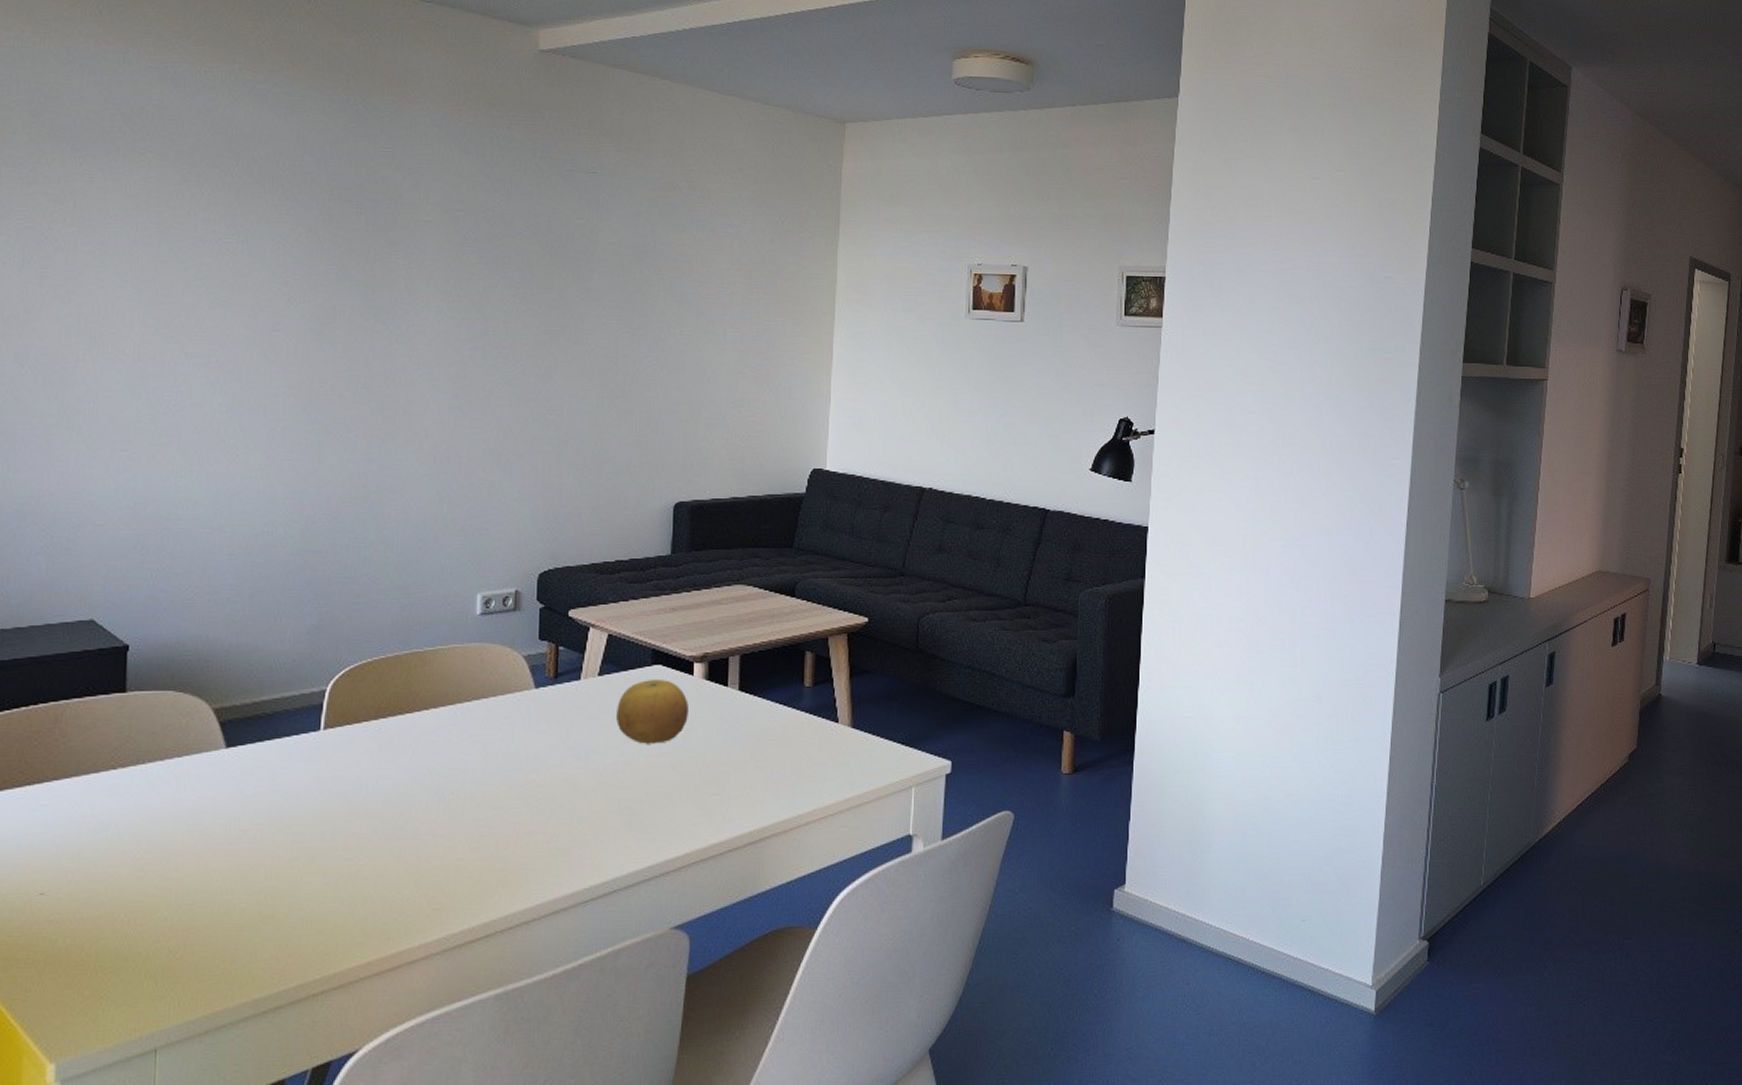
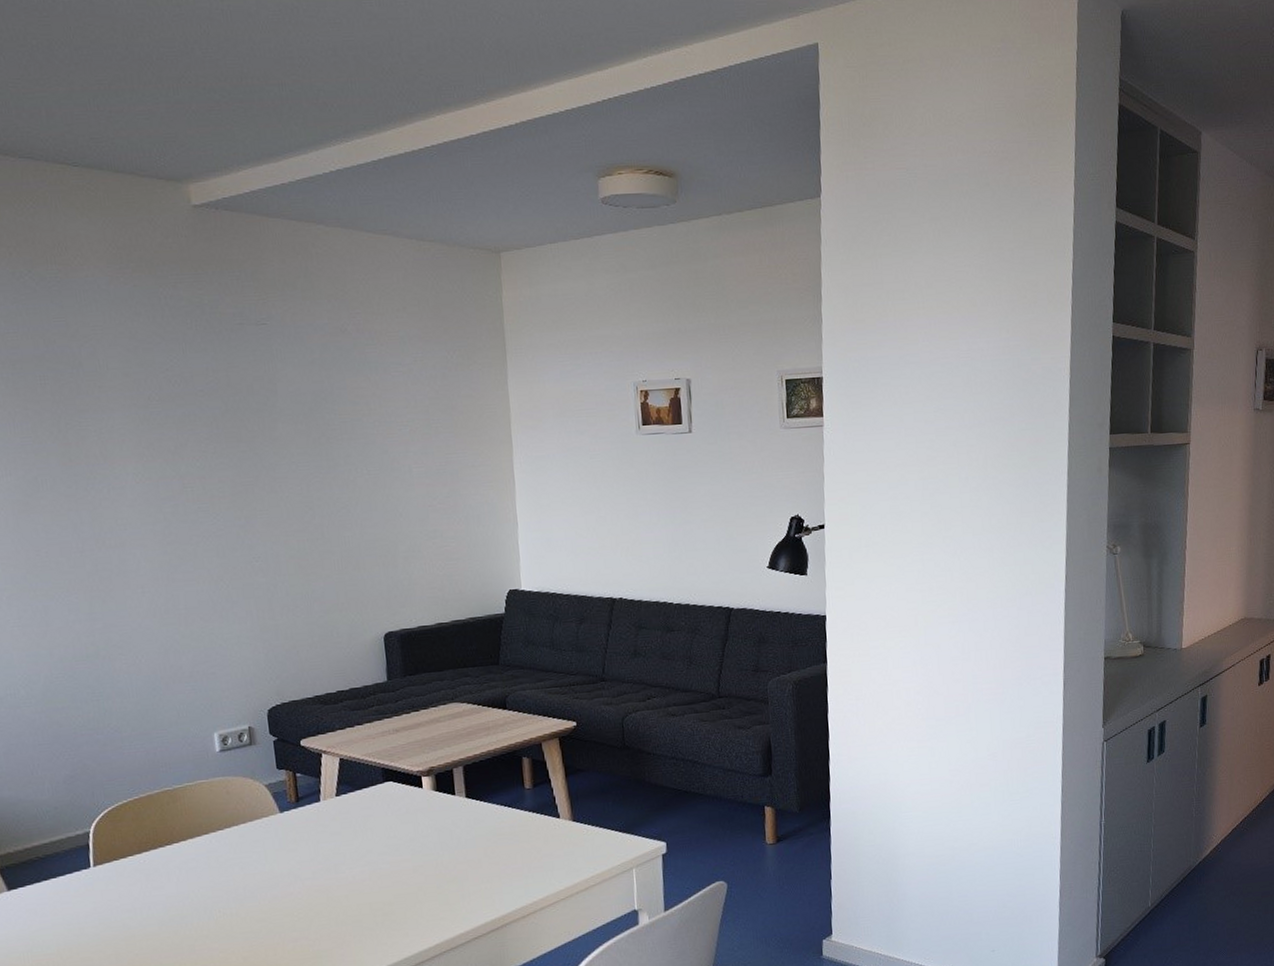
fruit: present [616,680,688,744] -> none [357,794,423,853]

